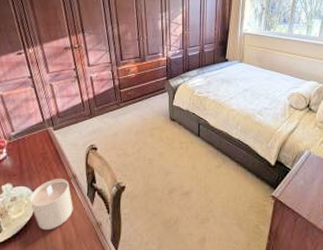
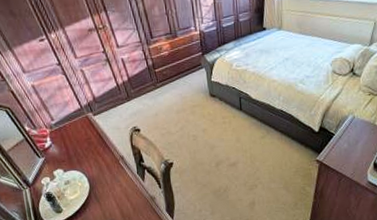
candle: present [30,179,73,231] -> none [82,161,126,207]

